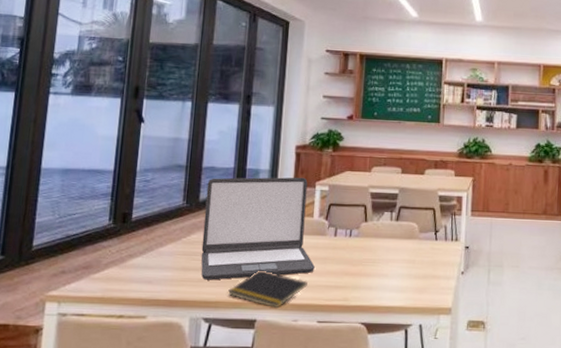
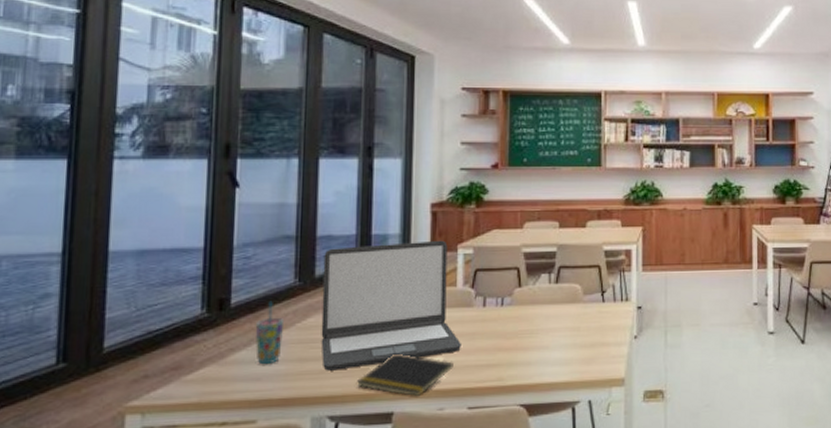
cup: none [149,218,173,271] -> present [255,301,285,365]

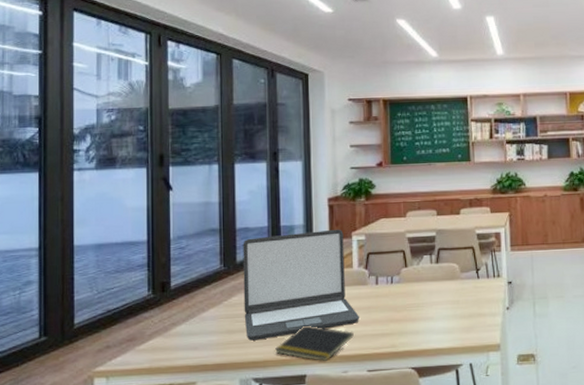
cup: present [255,301,285,365] -> none [191,283,214,336]

